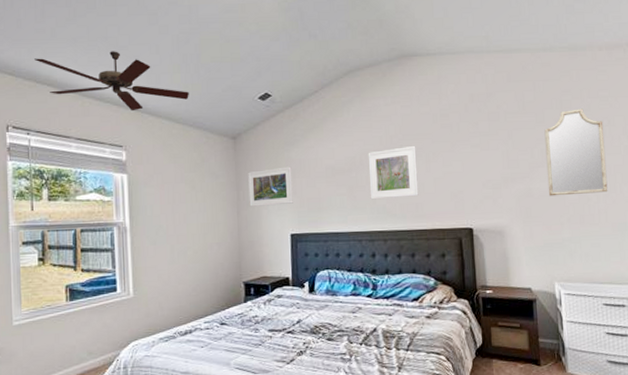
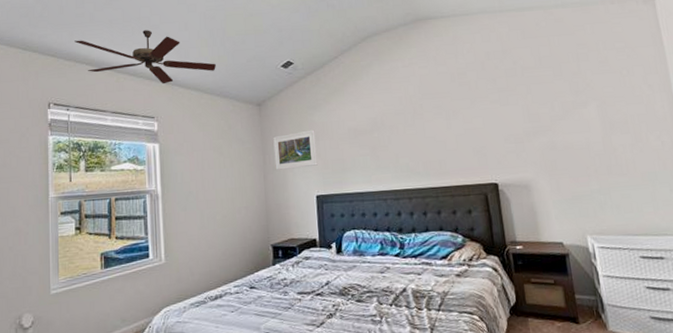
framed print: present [368,145,419,200] -> none [388,104,441,159]
home mirror: present [544,108,608,196] -> none [563,60,634,148]

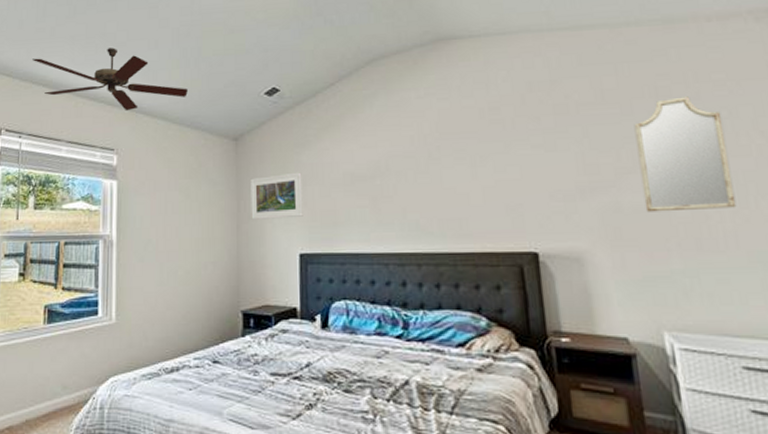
home mirror: none [563,60,634,148] -> present [634,96,737,212]

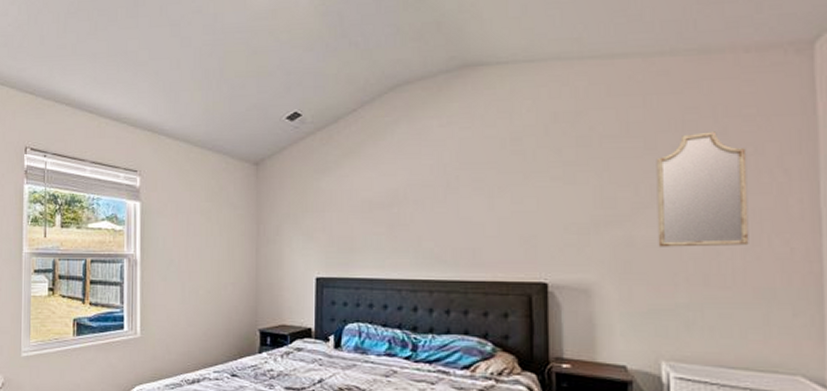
ceiling fan: present [32,47,188,111] -> none [55,67,210,133]
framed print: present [250,172,303,220] -> none [270,198,321,243]

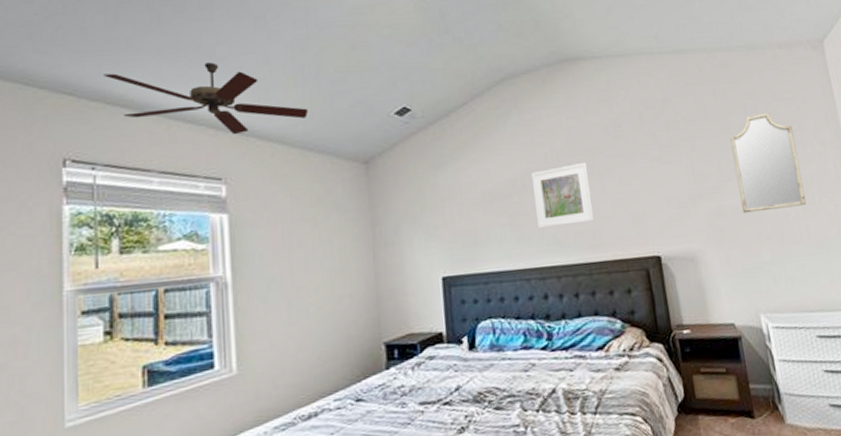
ceiling fan: none [55,67,210,133] -> present [104,62,308,135]
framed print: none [414,176,477,242] -> present [531,162,595,229]

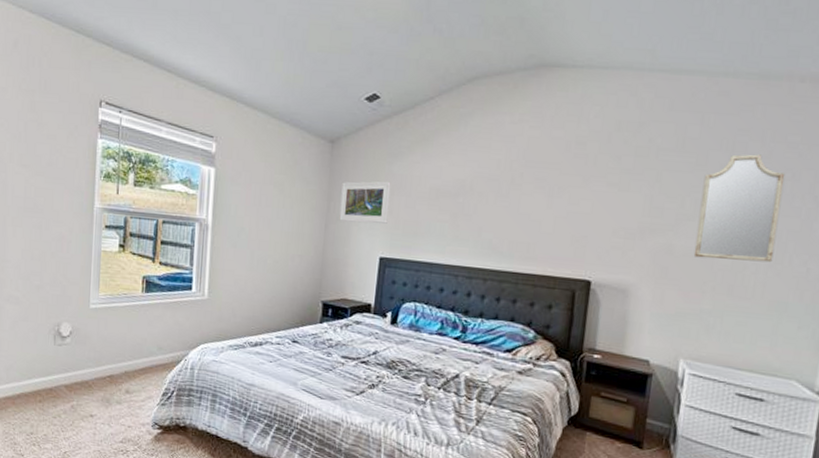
ceiling fan: present [104,62,308,135] -> none [133,28,290,99]
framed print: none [385,194,444,246] -> present [339,181,391,224]
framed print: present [531,162,595,229] -> none [475,175,540,235]

